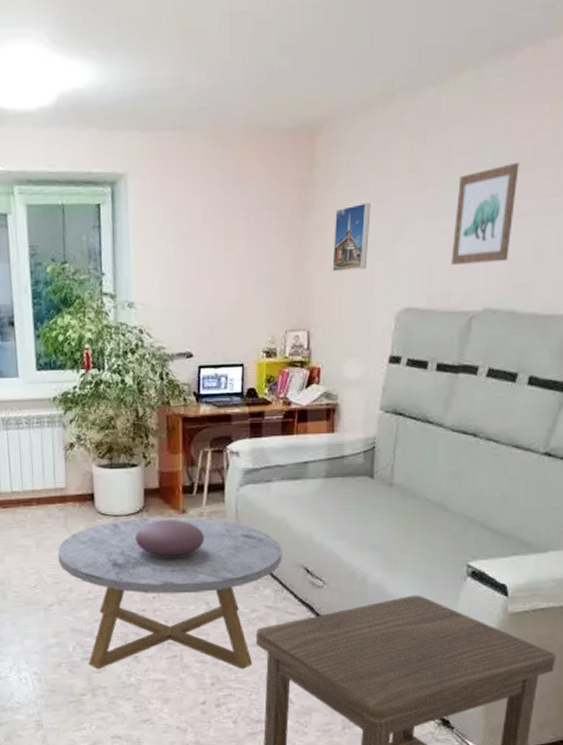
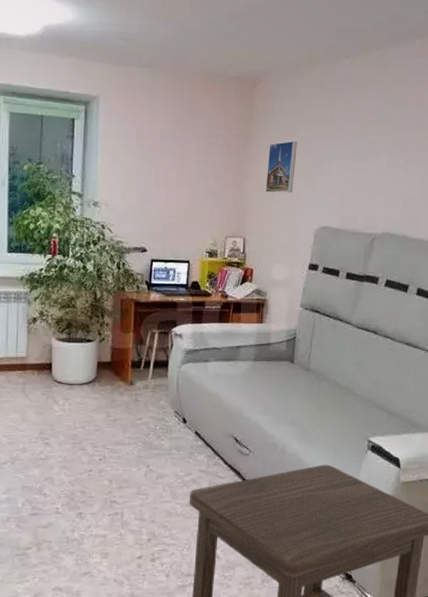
coffee table: present [57,517,282,670] -> none [14,388,216,526]
decorative bowl: present [136,519,205,558] -> none [87,389,148,424]
wall art: present [451,162,519,265] -> none [358,123,411,197]

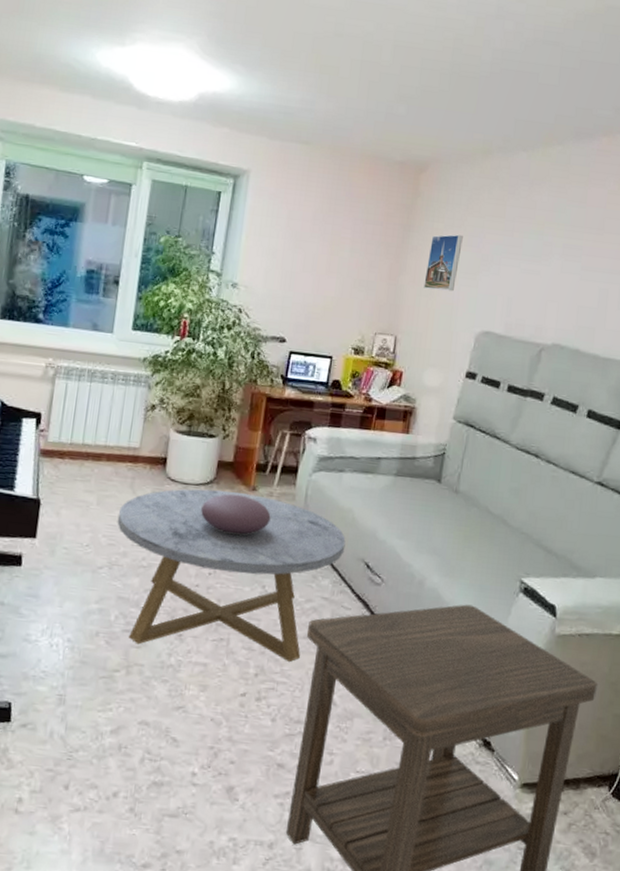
coffee table: none [14,388,216,526] -> present [117,488,346,662]
decorative bowl: none [87,389,148,424] -> present [201,494,271,535]

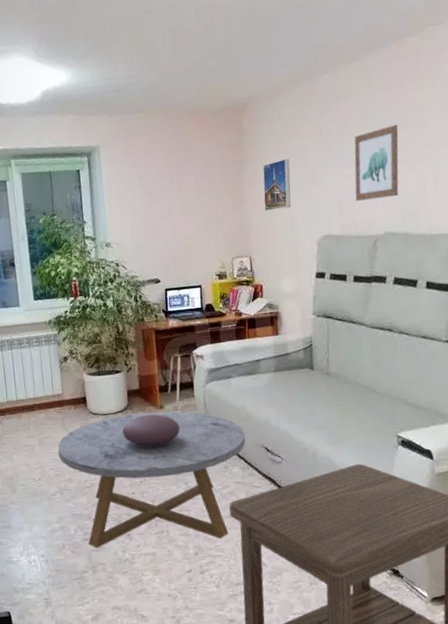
wall art: none [527,225,591,306] -> present [354,124,399,201]

